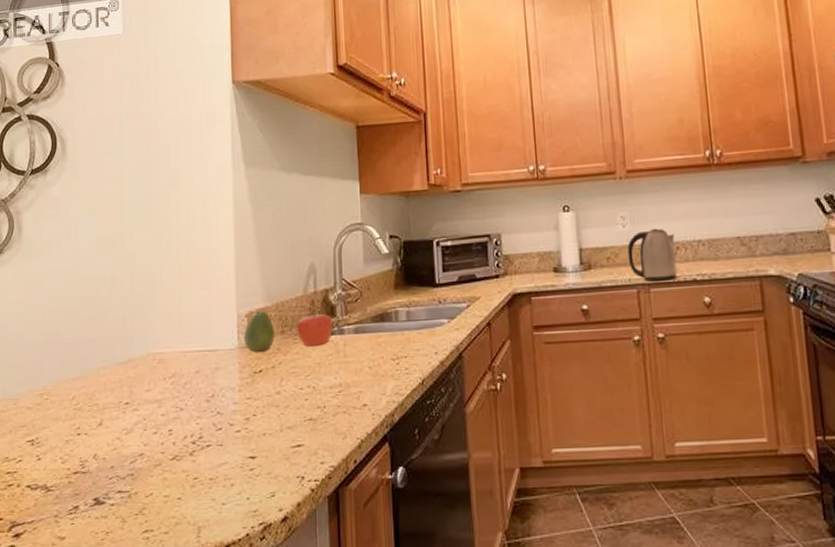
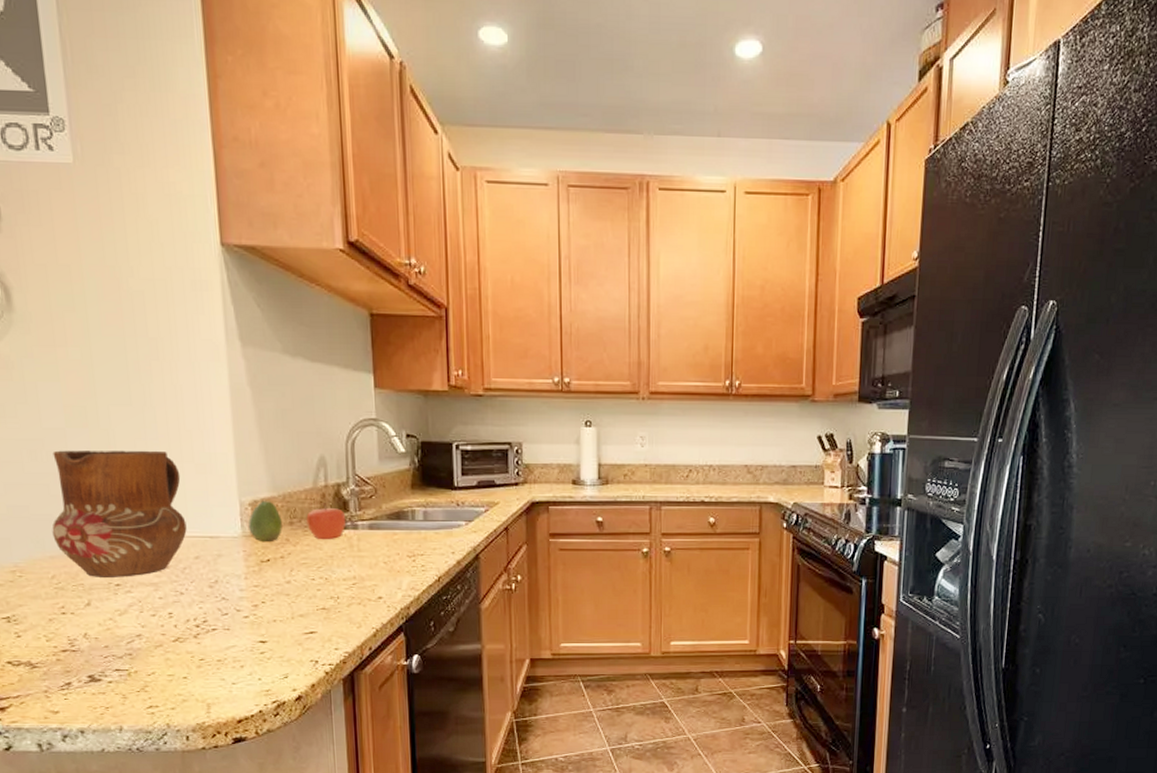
ceramic pitcher: none [77,270,190,397] -> present [52,450,187,577]
kettle: present [627,228,677,283] -> none [644,450,689,501]

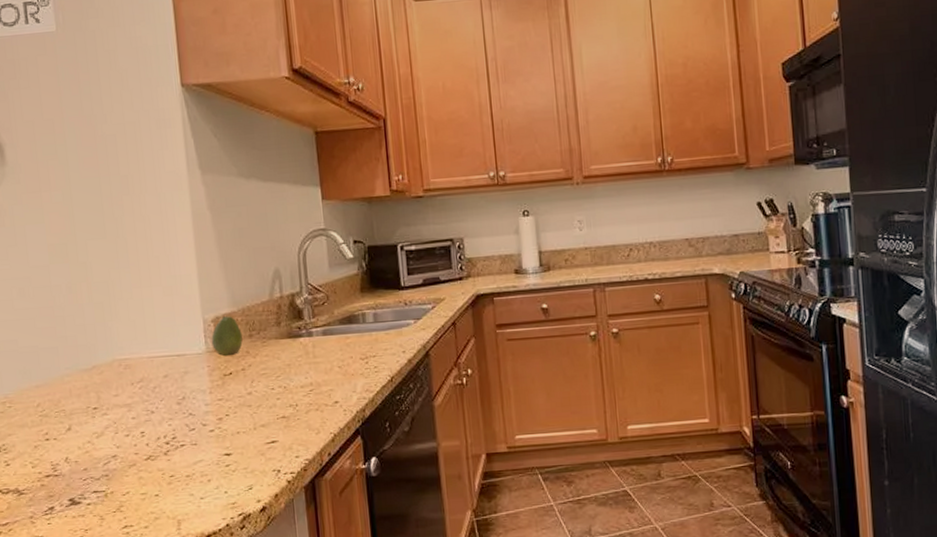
ceramic pitcher: present [52,450,187,577] -> none [37,278,156,403]
fruit: present [306,503,346,540] -> none [264,313,302,350]

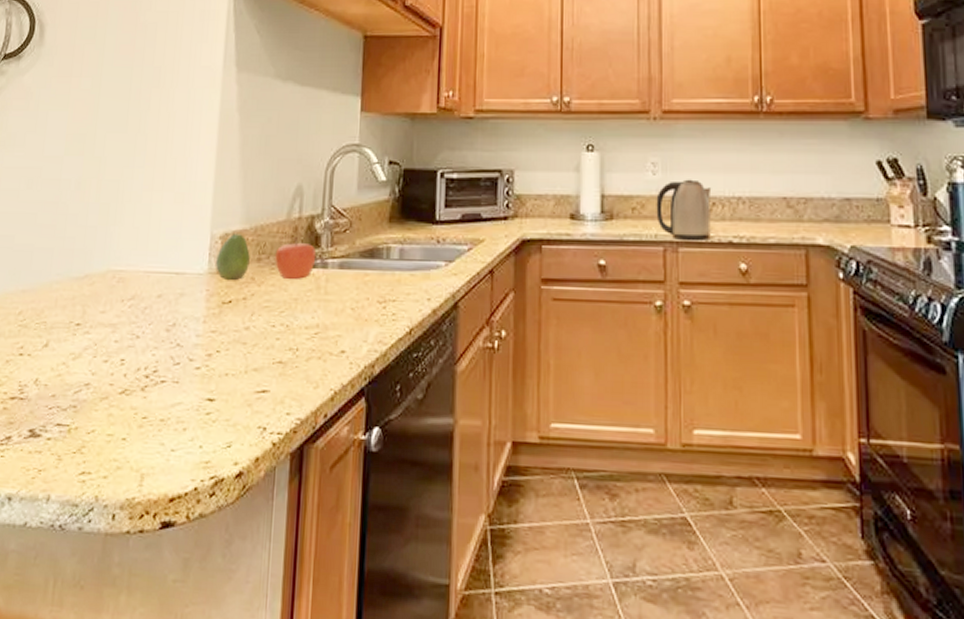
fruit: none [264,313,302,350] -> present [275,237,317,280]
kettle: none [584,231,630,282] -> present [656,179,712,242]

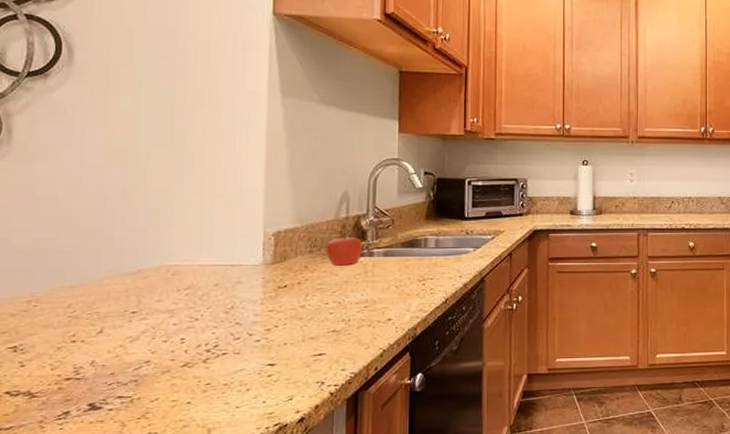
fruit: present [216,234,250,281] -> none [270,232,302,270]
kettle: present [656,179,712,242] -> none [632,185,671,228]

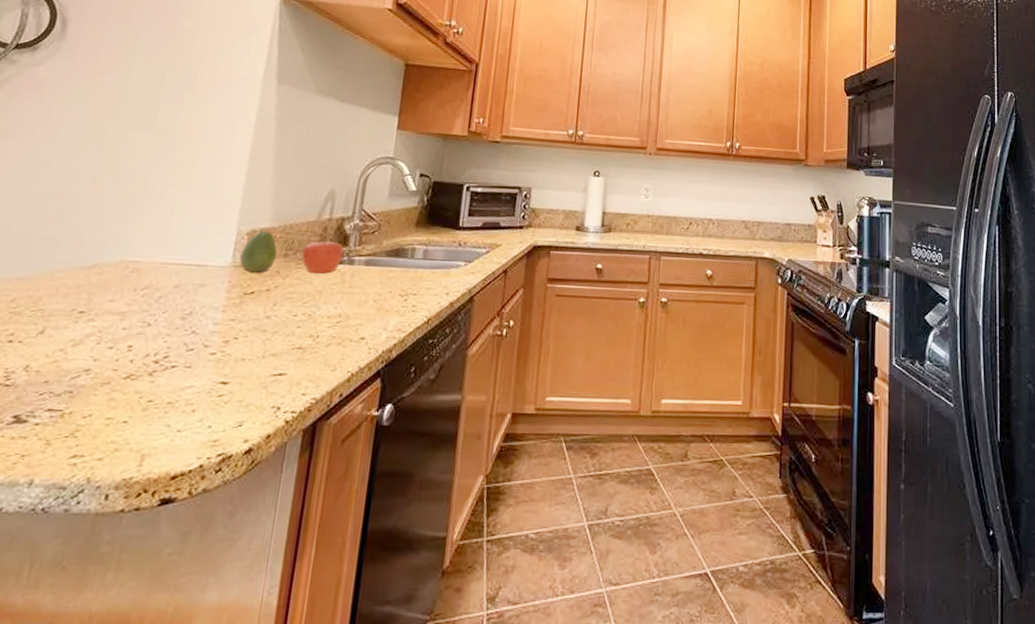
fruit: none [270,232,302,270] -> present [240,231,277,274]

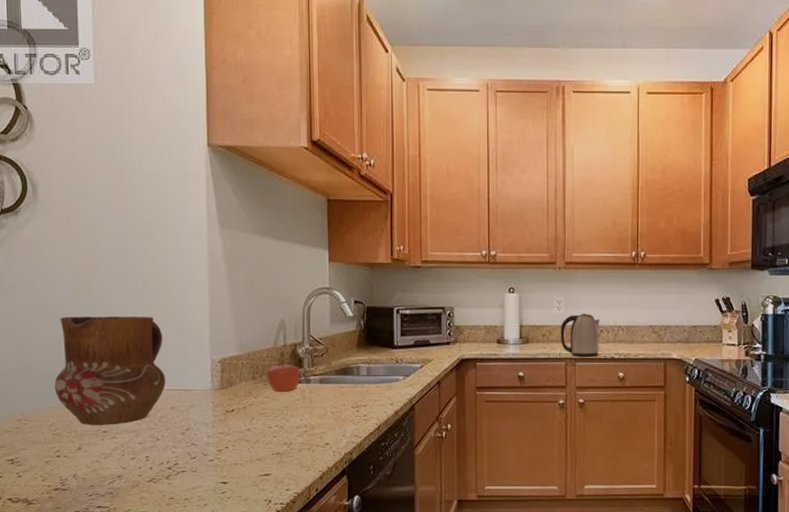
ceramic pitcher: none [27,169,184,304] -> present [54,316,166,425]
fruit: present [240,231,277,274] -> none [218,359,246,395]
kettle: none [645,203,690,253] -> present [560,313,600,358]

